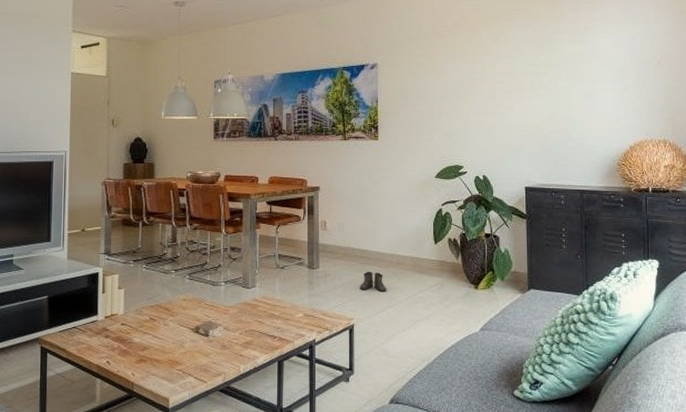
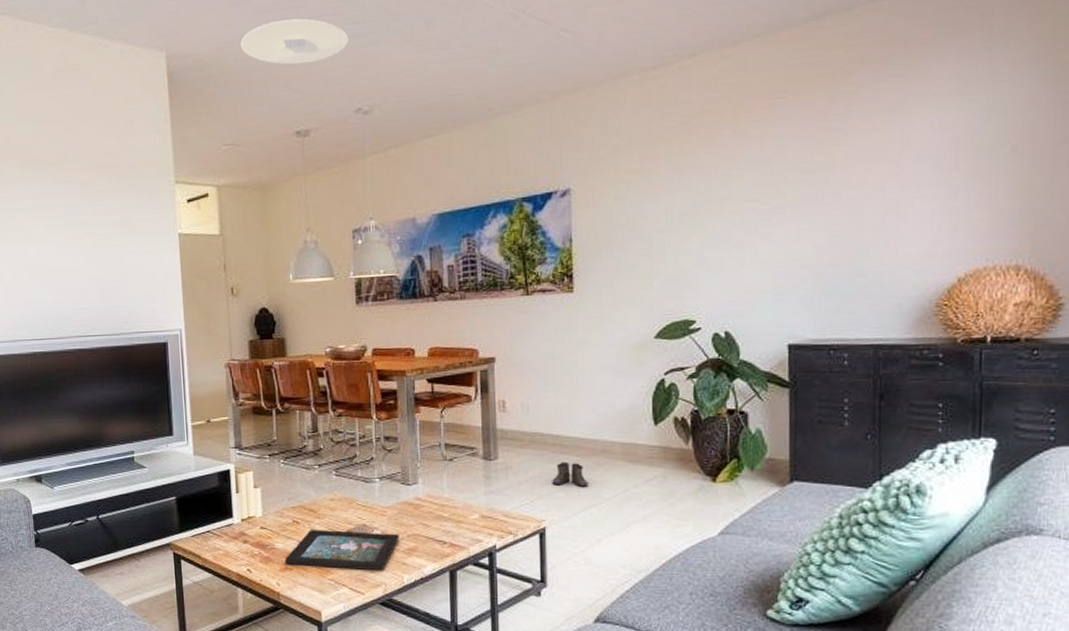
decorative tray: none [140,325,239,362] -> present [284,529,399,571]

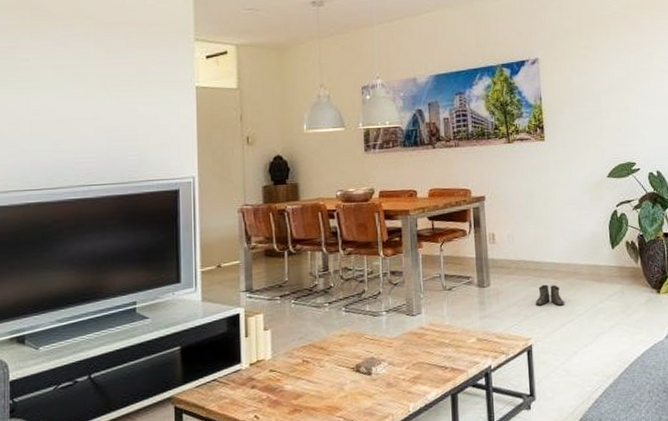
decorative tray: present [284,529,399,571] -> none [293,363,405,406]

